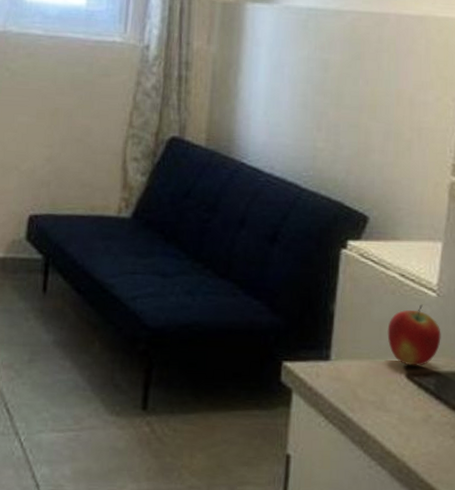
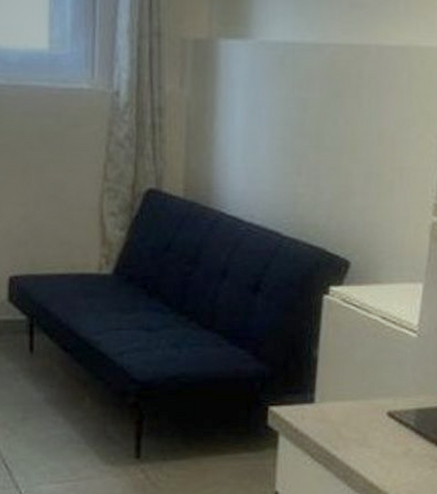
apple: present [387,304,441,366] -> none [369,345,421,404]

